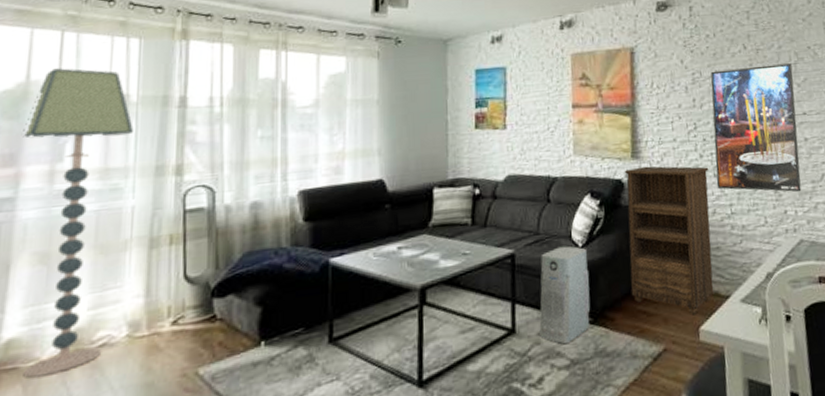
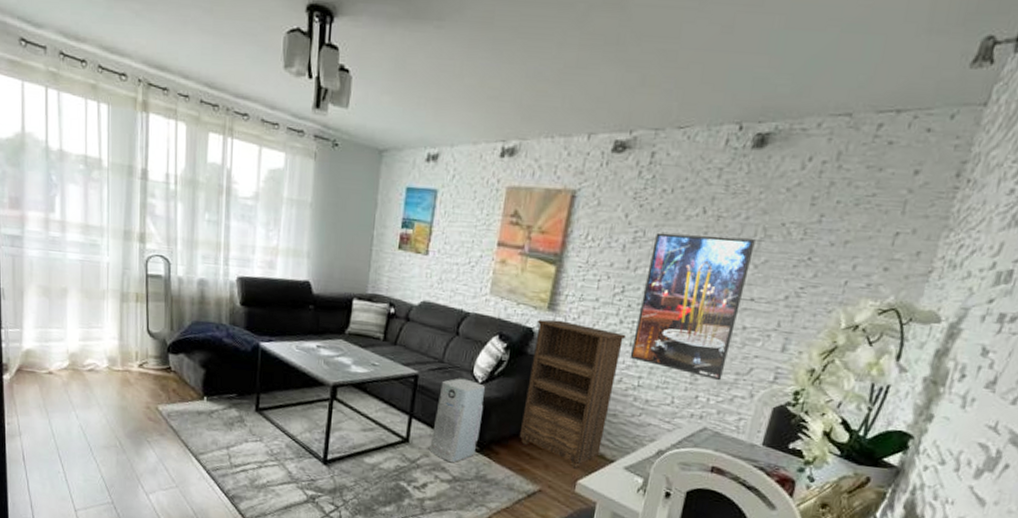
floor lamp: present [21,68,133,378] -> none [23,124,106,383]

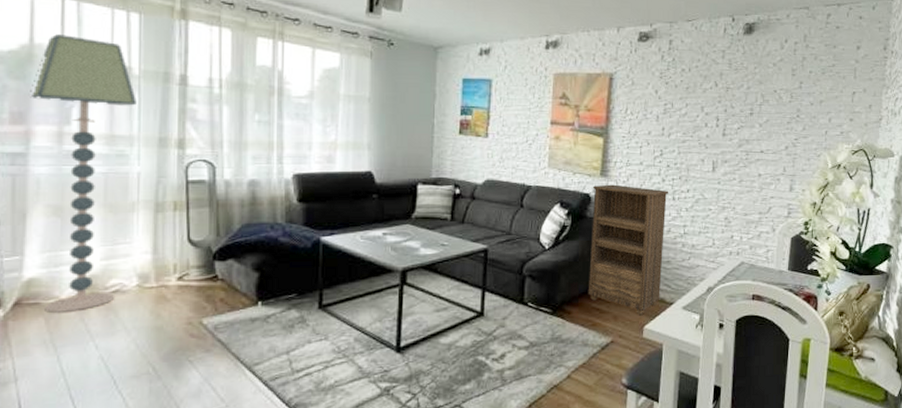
floor lamp: none [23,124,106,383] -> present [30,34,136,313]
air purifier: present [429,378,486,463] -> none [505,247,553,329]
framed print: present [629,232,755,381] -> none [674,103,757,221]

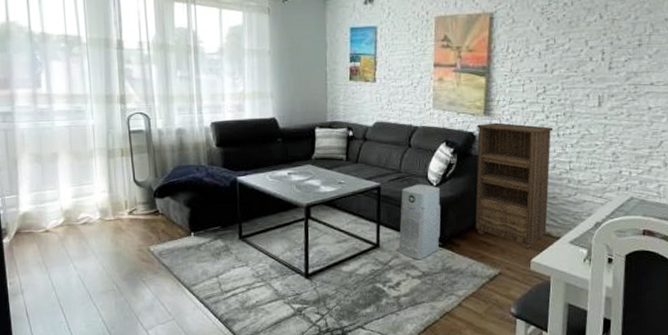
floor lamp: present [30,34,136,313] -> none [10,12,87,240]
air purifier: none [505,247,553,329] -> present [398,184,441,260]

